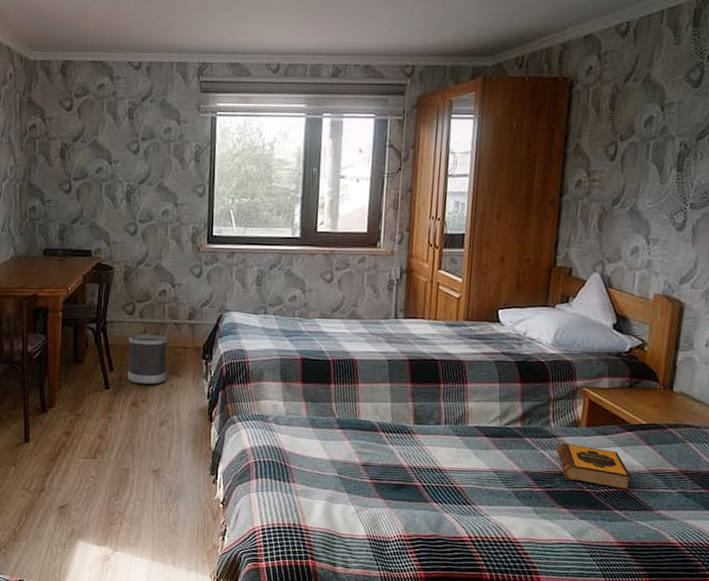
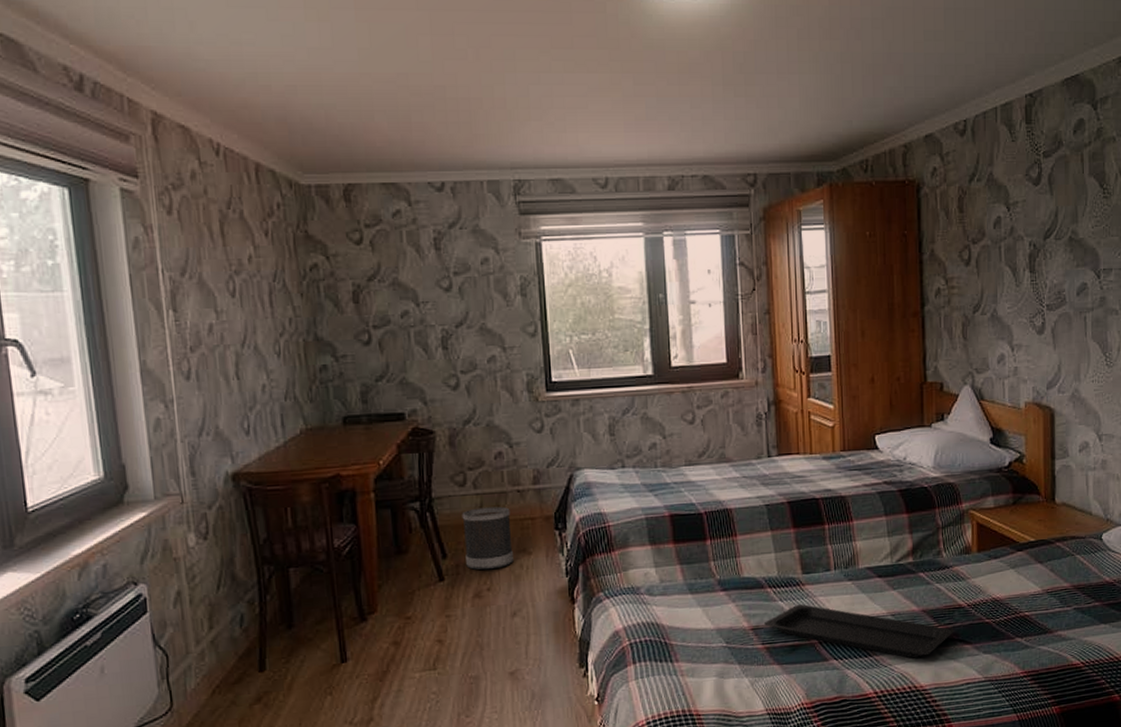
serving tray: none [373,450,553,513] -> present [763,604,954,659]
hardback book: present [556,443,631,490] -> none [951,573,1027,615]

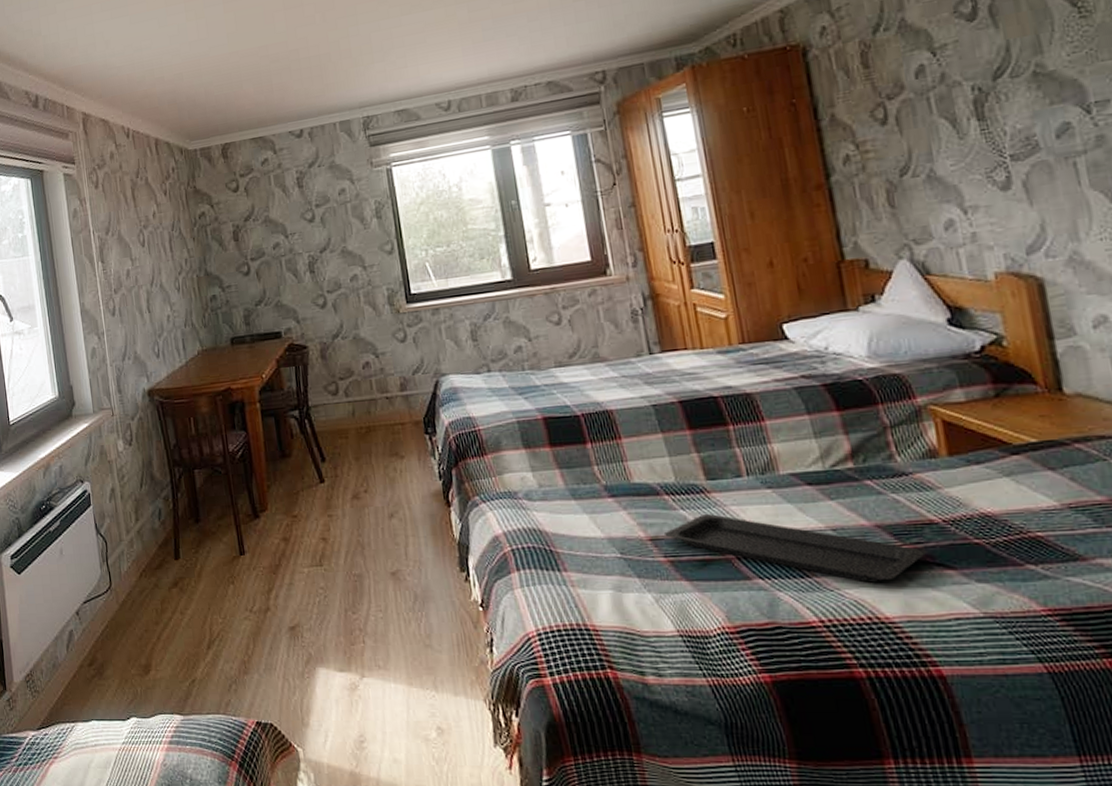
wastebasket: present [461,506,513,570] -> none [336,413,387,473]

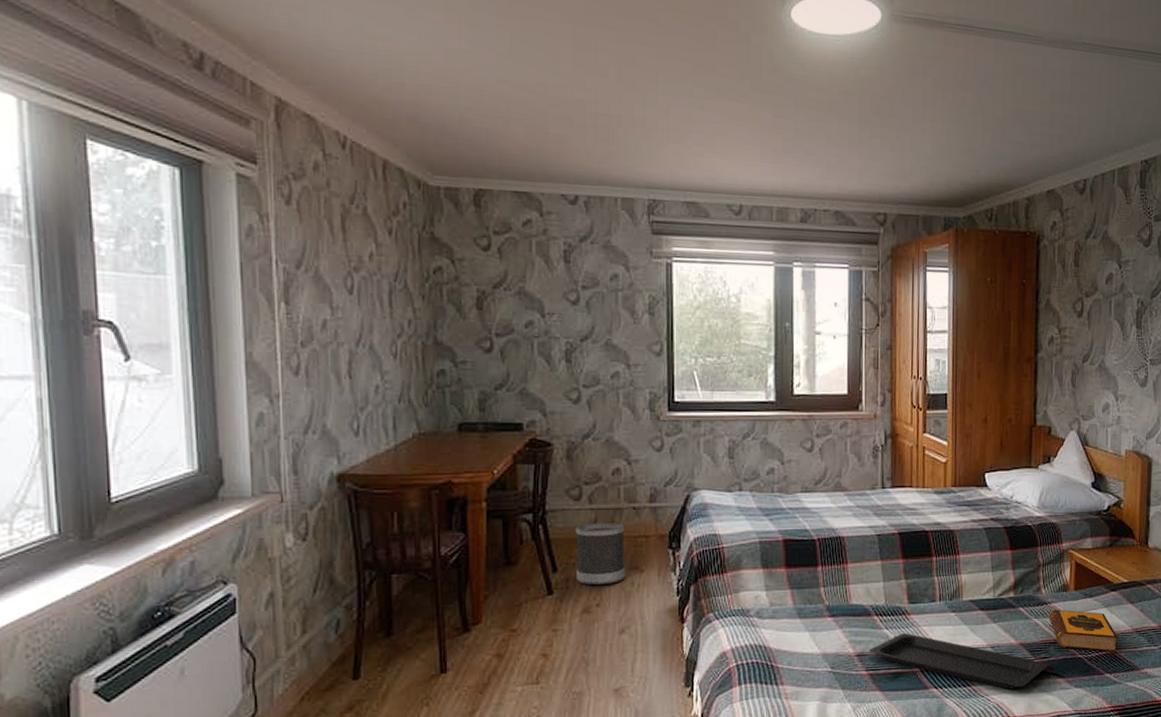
wastebasket: none [336,413,387,473] -> present [575,522,625,585]
hardback book: none [913,481,1040,536] -> present [1048,609,1117,652]

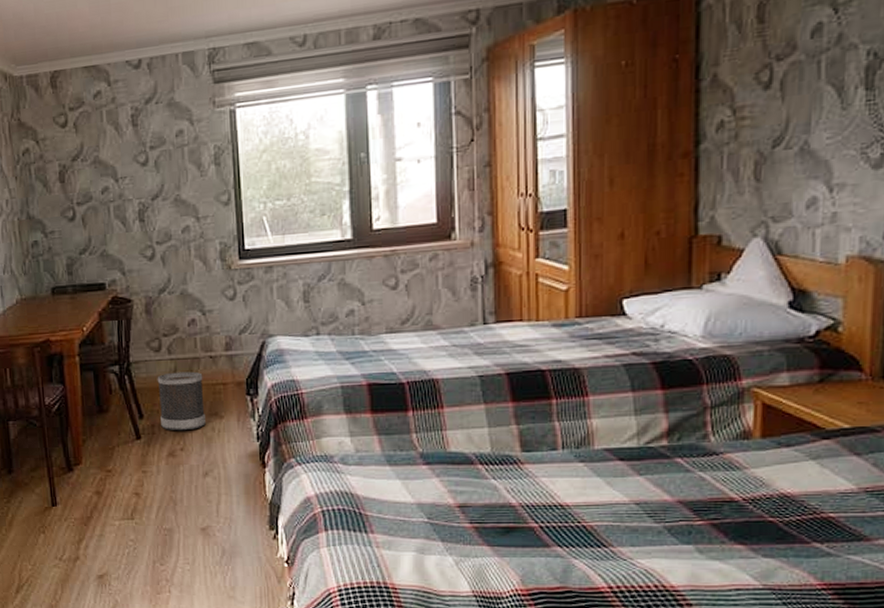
serving tray: present [868,633,1049,690] -> none [472,485,722,554]
hardback book: present [1048,609,1117,652] -> none [721,461,833,516]

